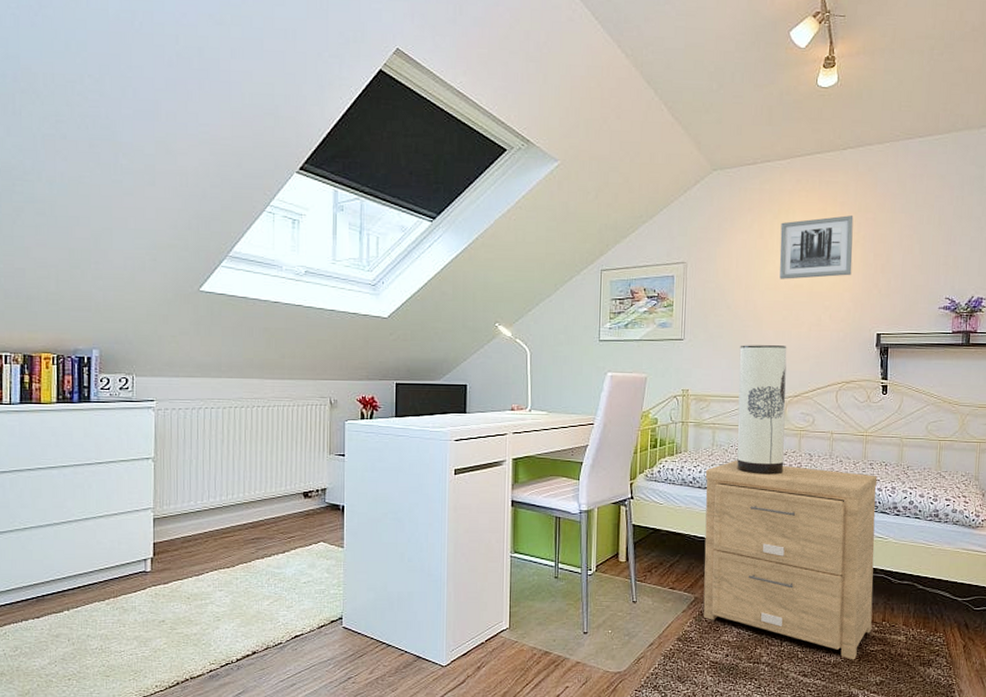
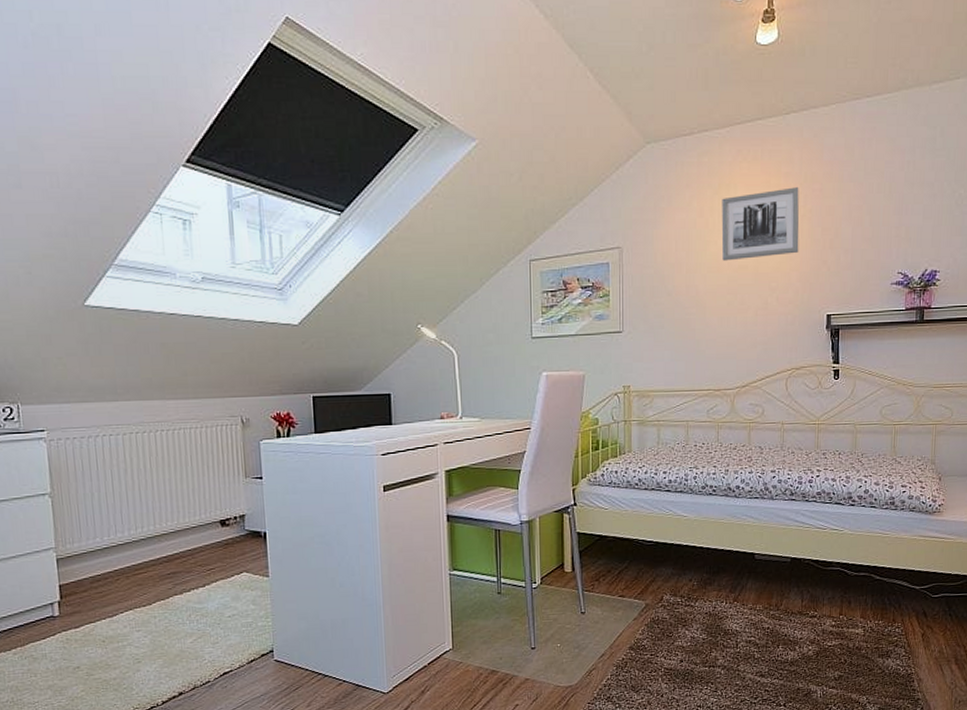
side table: present [703,461,877,660] -> none [651,458,831,657]
table lamp: present [737,345,787,475] -> none [682,333,734,472]

